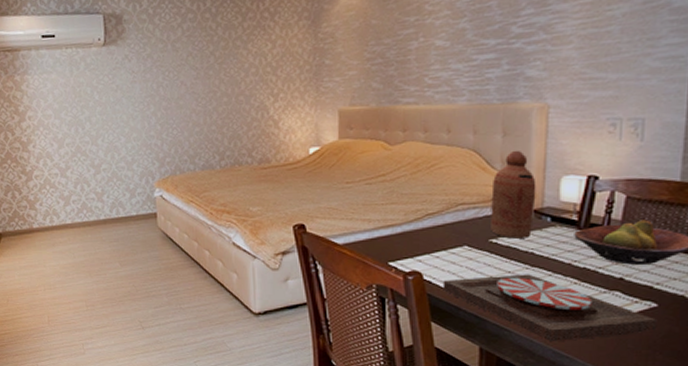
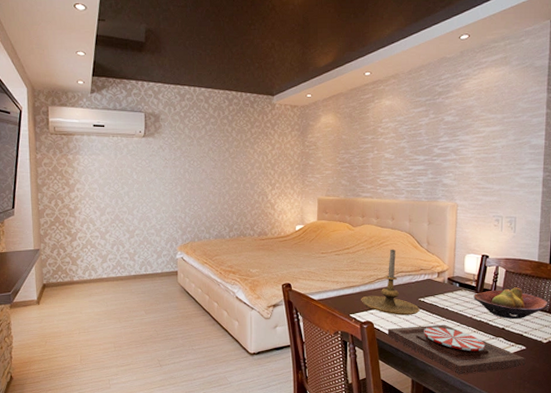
candle holder: none [403,173,491,263] -> present [361,249,420,315]
bottle: present [491,150,537,239] -> none [420,234,450,298]

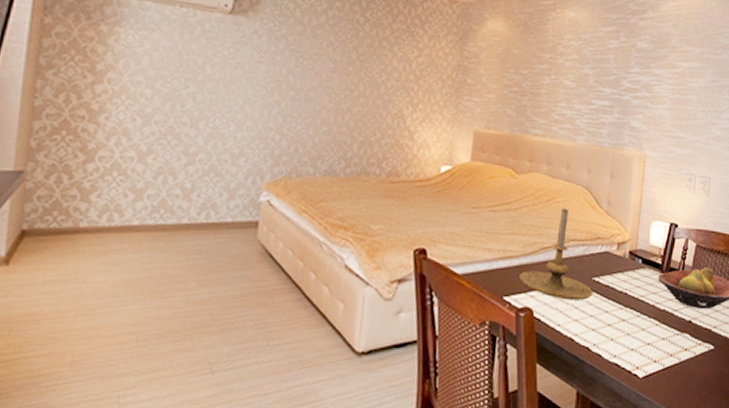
plate: present [387,324,526,375] -> none [550,314,714,385]

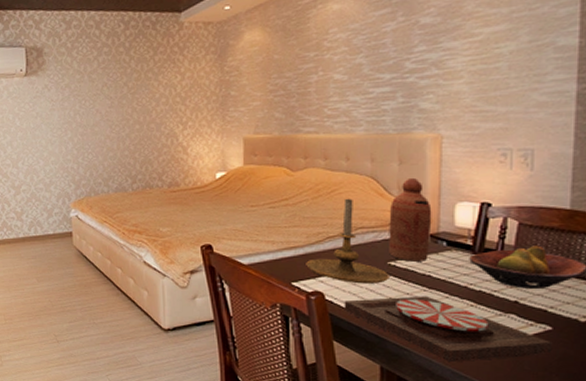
plate: none [550,314,714,385] -> present [344,296,553,363]
bottle: none [595,192,633,278] -> present [389,177,432,262]

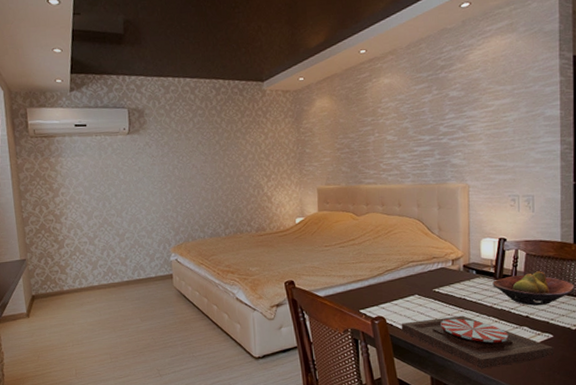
candle holder: present [306,198,389,284] -> none [370,237,435,308]
bottle: present [389,177,432,262] -> none [432,219,465,288]

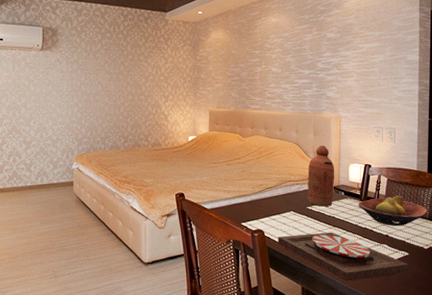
bottle: none [432,219,465,288] -> present [307,145,335,207]

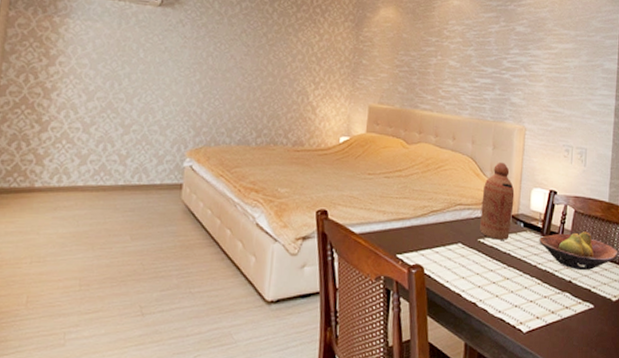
plate: present [277,232,409,282] -> none [439,273,594,339]

